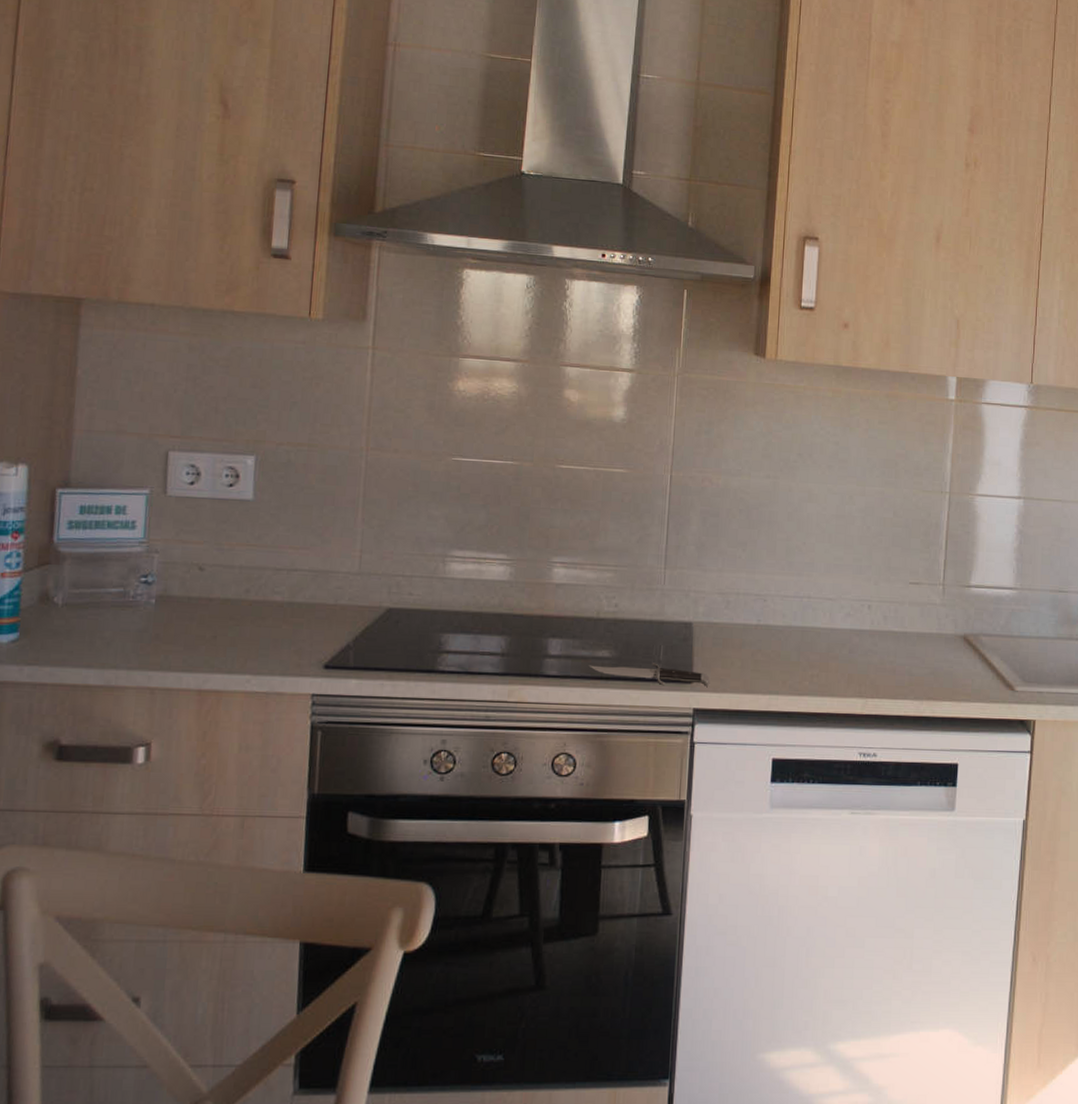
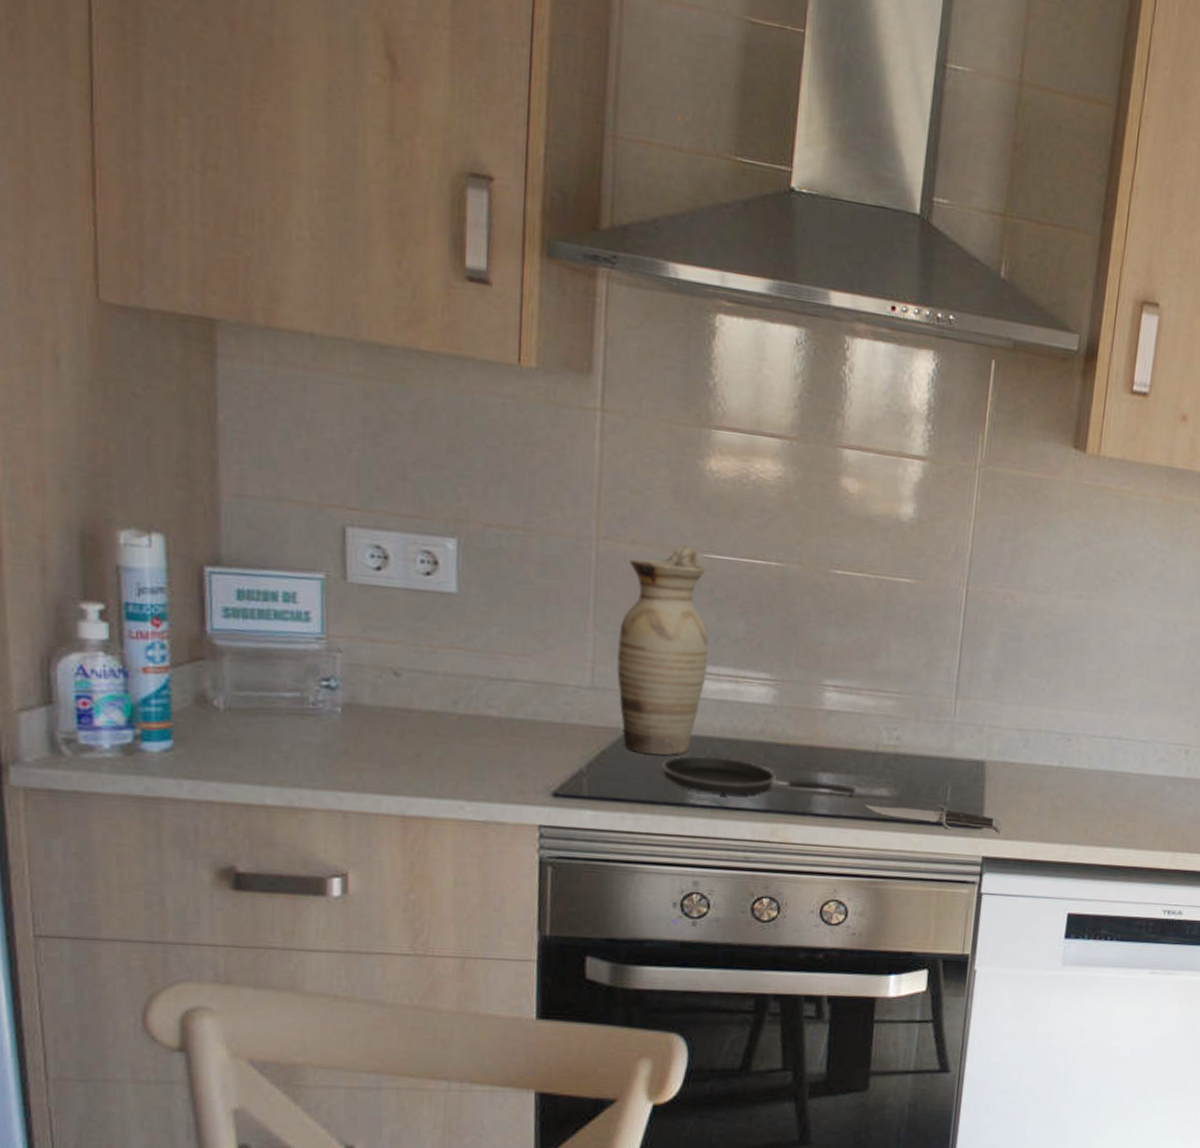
ceramic jug: none [380,451,456,629] -> present [617,544,709,755]
frying pan: none [416,627,581,662] -> present [661,755,855,796]

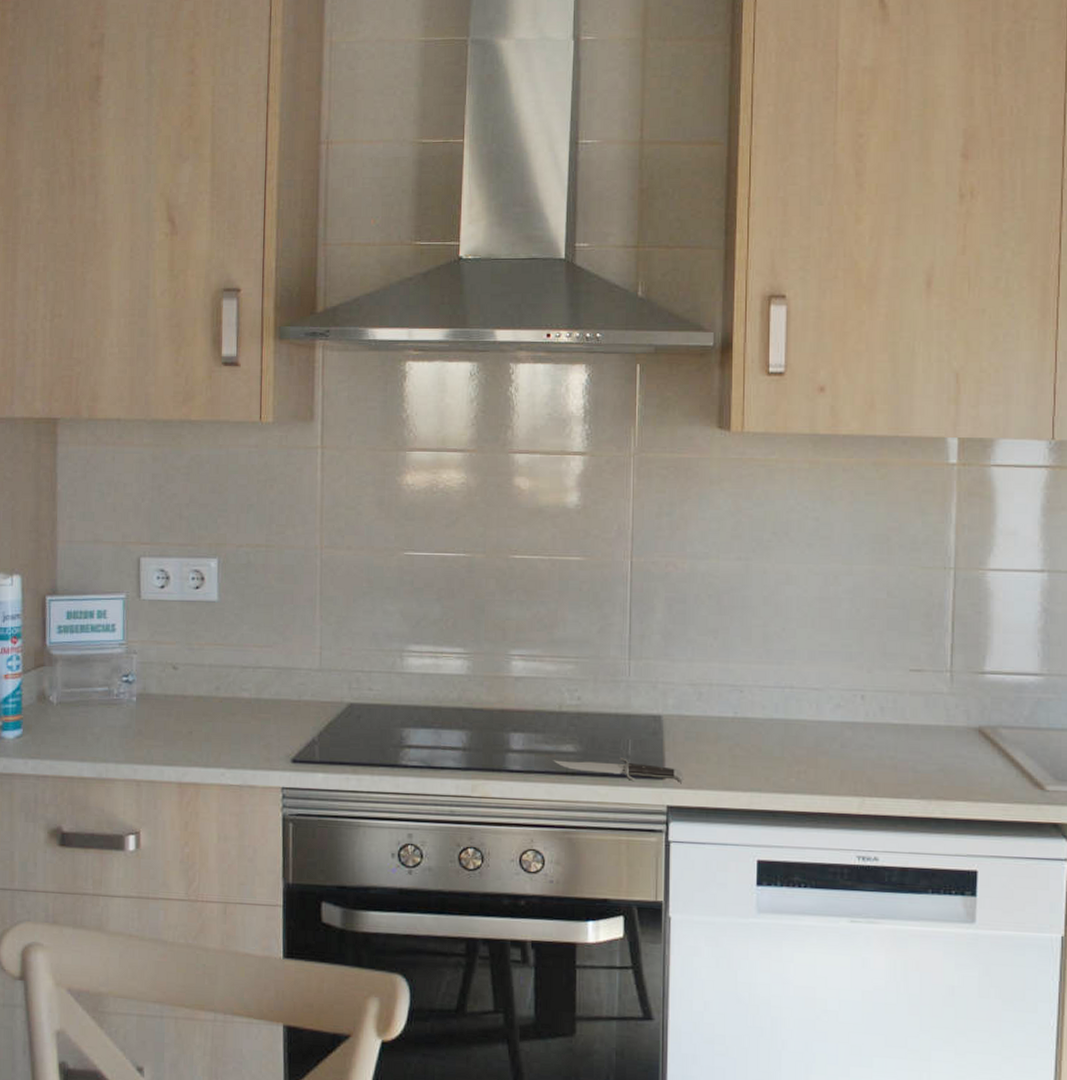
ceramic jug: present [617,544,709,755] -> none [339,546,412,724]
frying pan: present [661,755,855,796] -> none [378,722,544,756]

